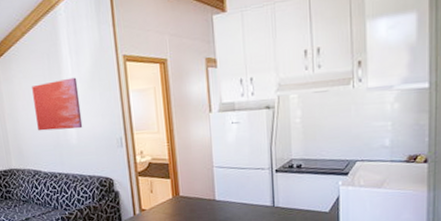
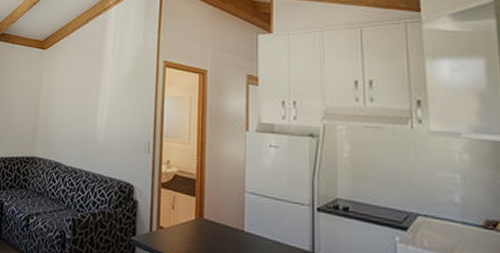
wall art: present [32,77,83,131] -> none [68,75,115,127]

